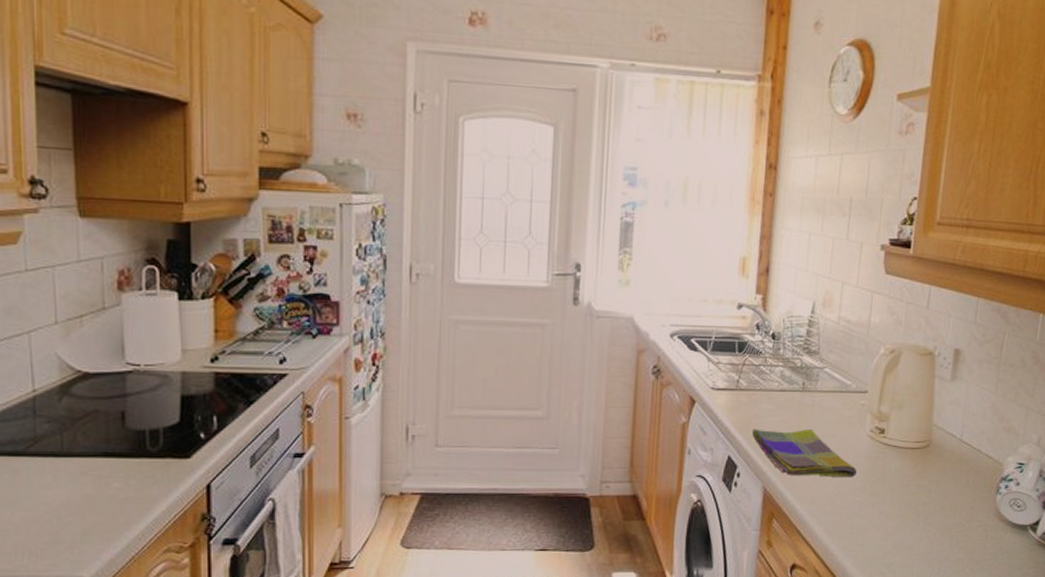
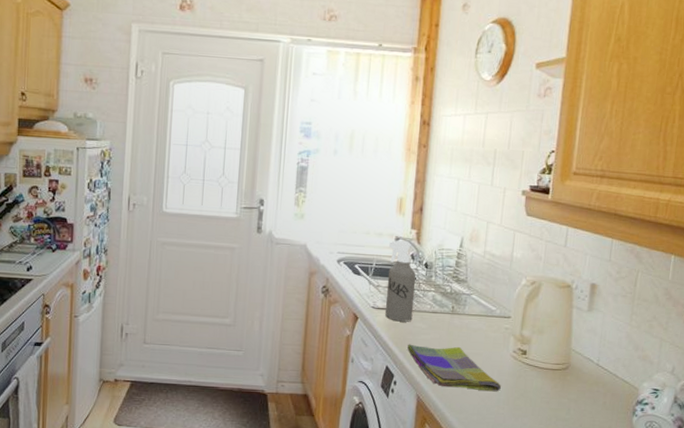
spray bottle: none [727,307,762,404] -> present [385,240,416,322]

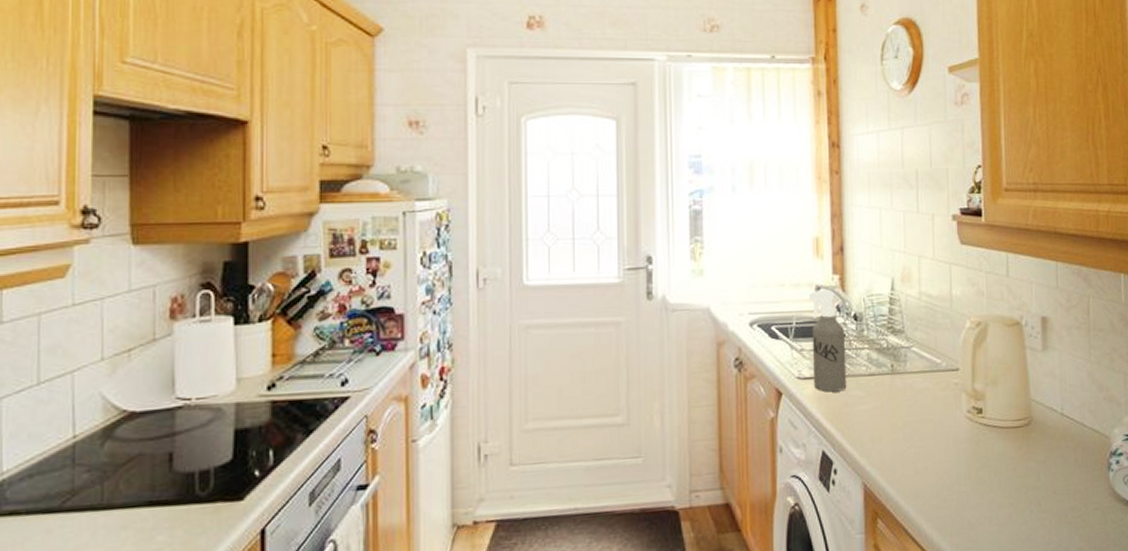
dish towel: present [407,344,501,392] -> none [845,414,959,468]

